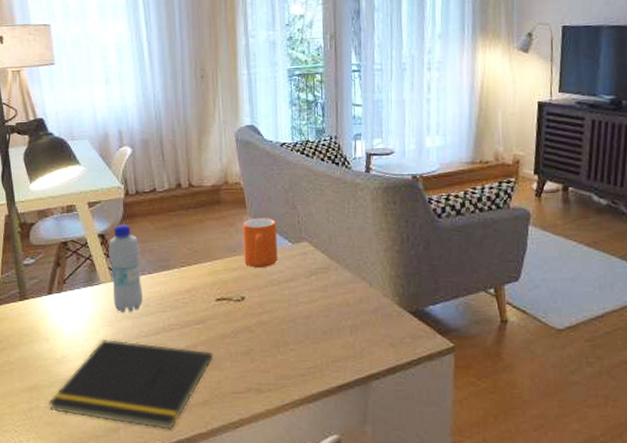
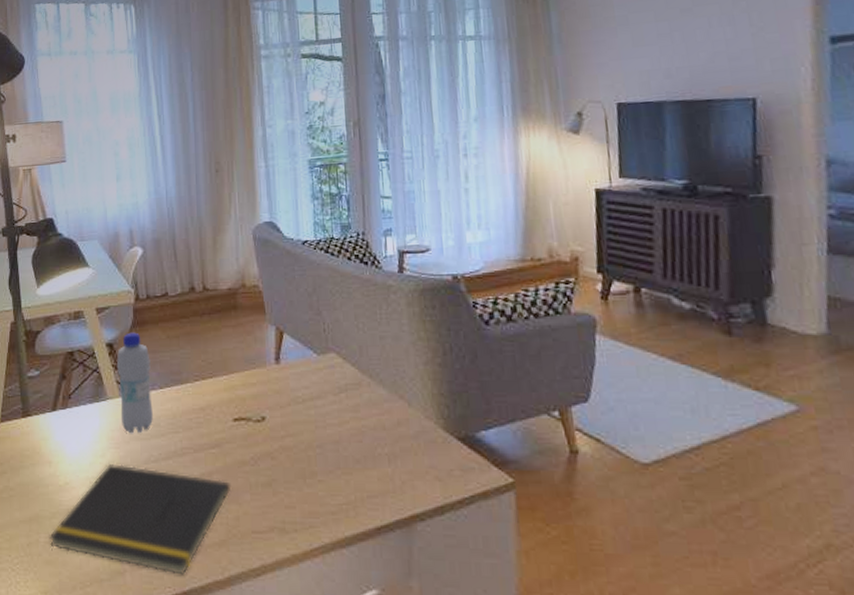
mug: present [242,218,278,268] -> none [261,325,302,382]

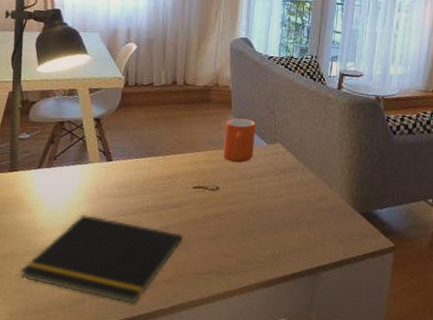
bottle: present [116,332,153,434] -> none [98,111,131,193]
mug: none [261,325,302,382] -> present [223,118,256,163]

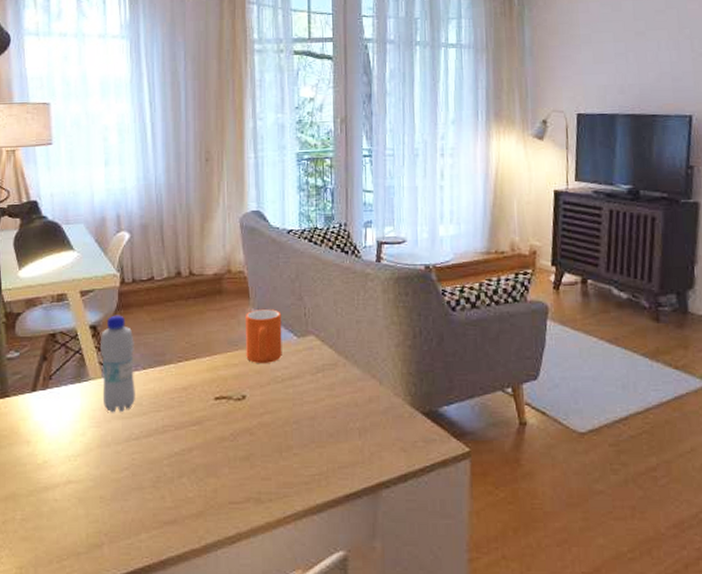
notepad: present [20,215,184,304] -> none [25,442,211,545]
bottle: none [98,111,131,193] -> present [99,315,135,413]

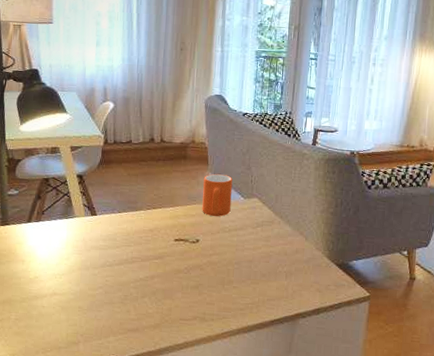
bottle: present [99,315,135,413] -> none [84,168,113,245]

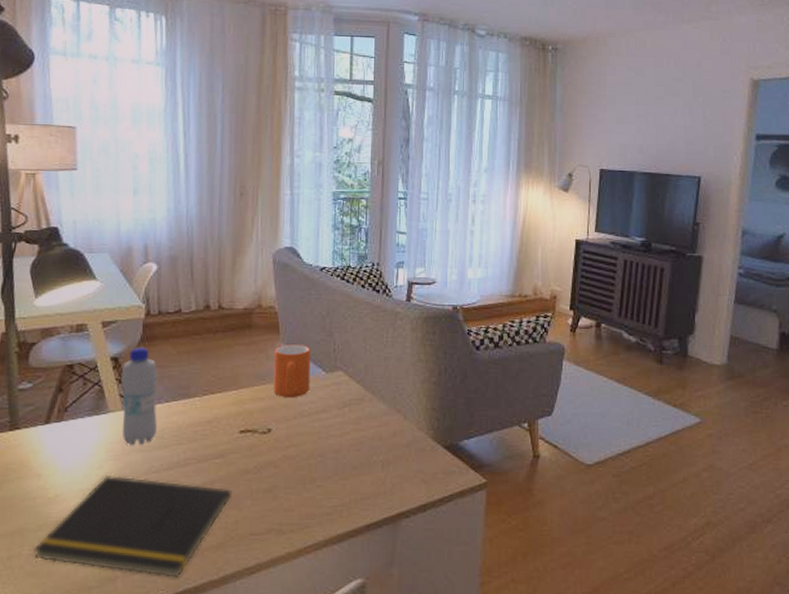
notepad: none [19,265,168,346] -> present [33,476,233,578]
bottle: none [84,168,113,245] -> present [120,347,158,446]

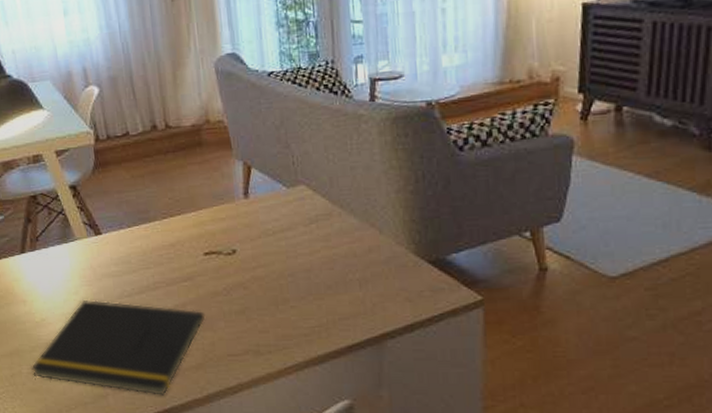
bottle: present [120,347,158,446] -> none [81,173,123,272]
mug: present [273,345,311,397] -> none [228,159,272,217]

